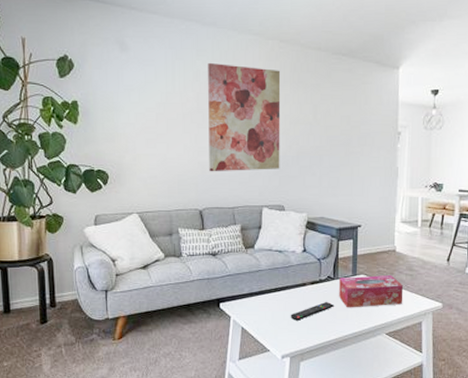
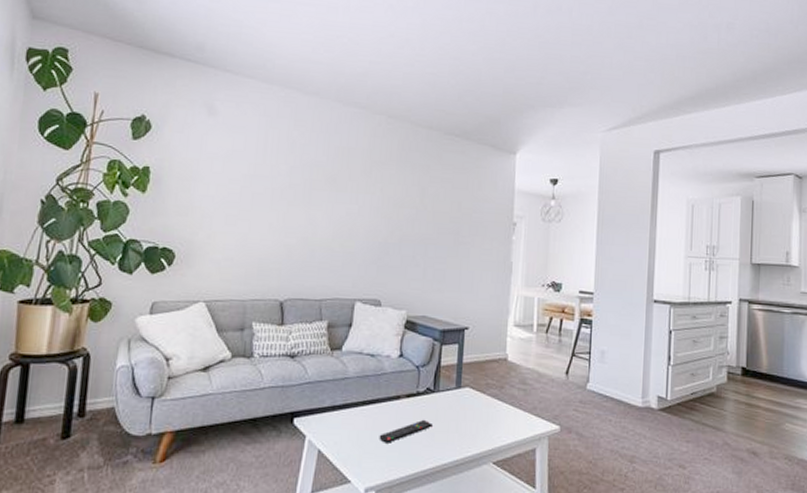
wall art: present [208,63,281,172] -> none [296,135,387,258]
tissue box: present [339,275,404,308] -> none [439,389,516,429]

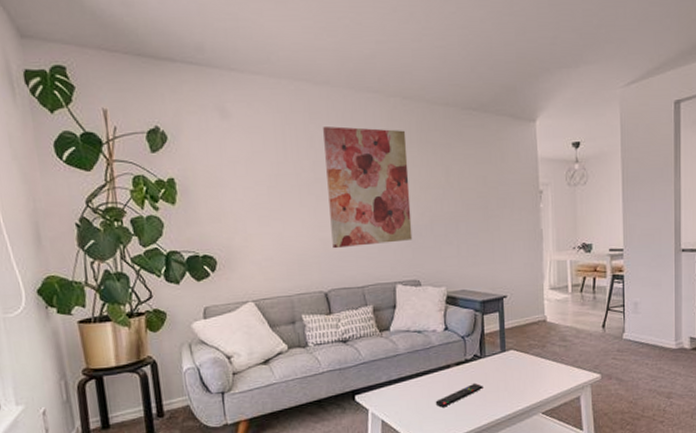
wall art: none [296,135,387,258] -> present [323,126,413,249]

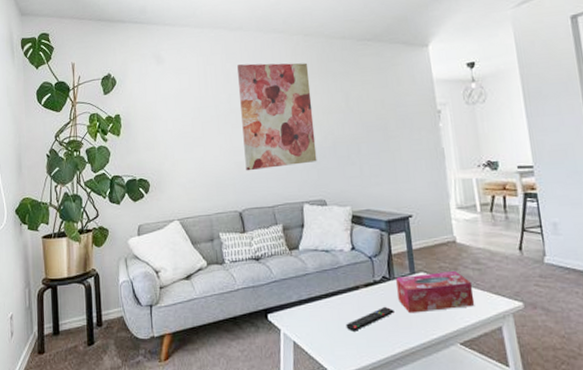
tissue box: none [487,348,558,389] -> present [396,271,475,314]

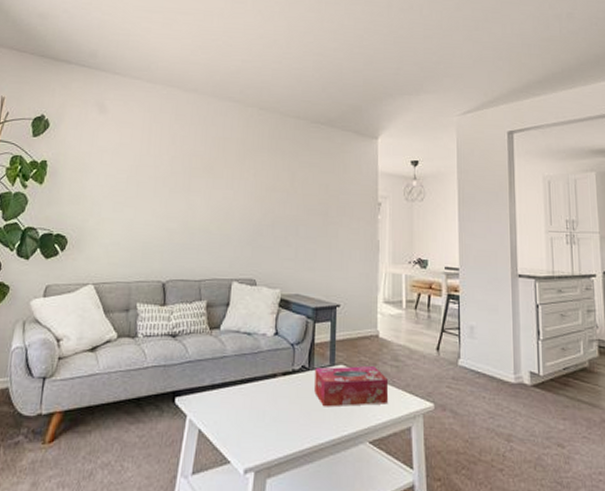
wall art: present [237,62,317,171] -> none [177,128,259,240]
remote control: present [346,306,394,331] -> none [257,397,309,422]

